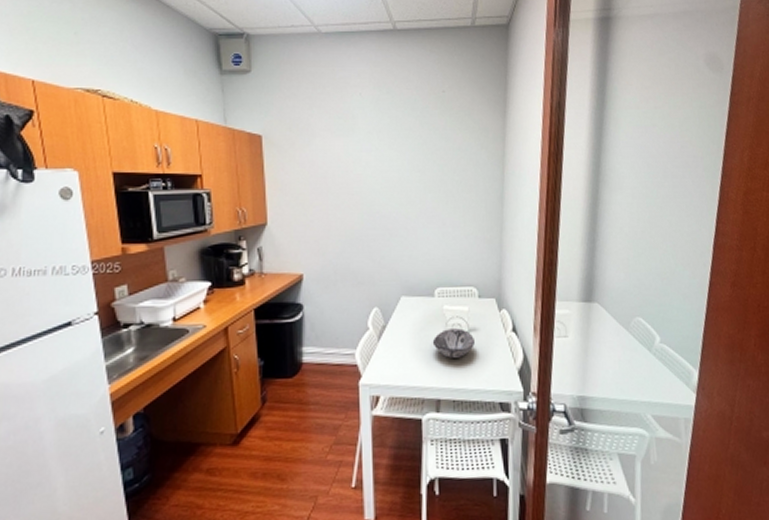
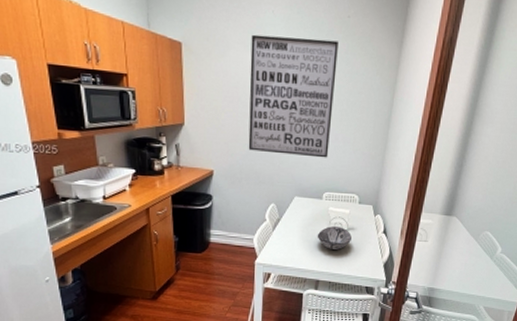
wall art: none [338,117,437,248] -> present [248,34,338,158]

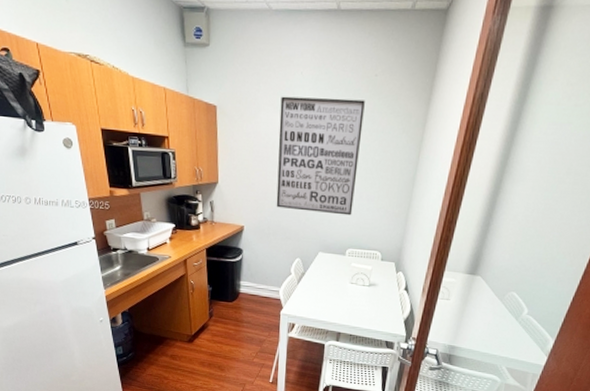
decorative bowl: present [317,226,352,251] -> none [339,281,373,305]

